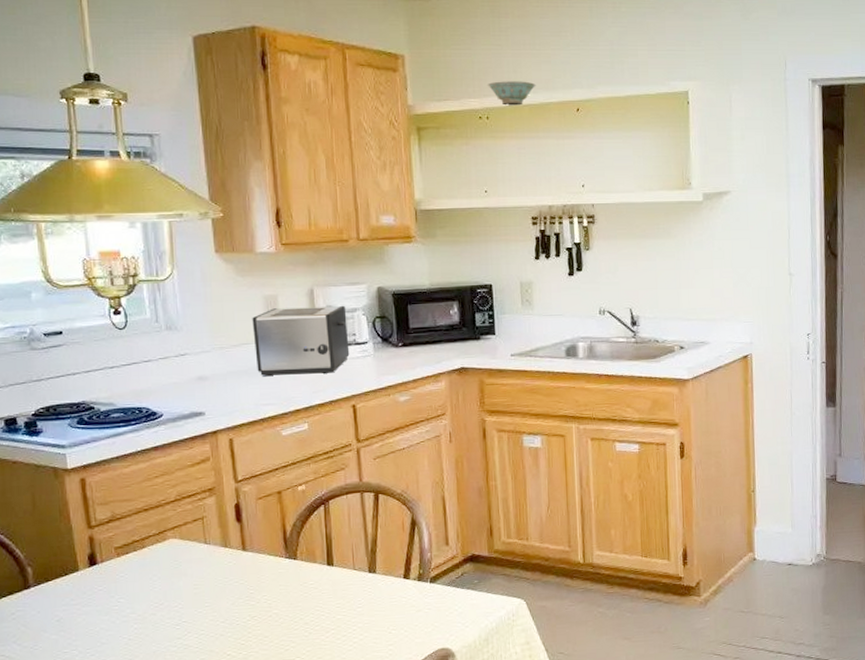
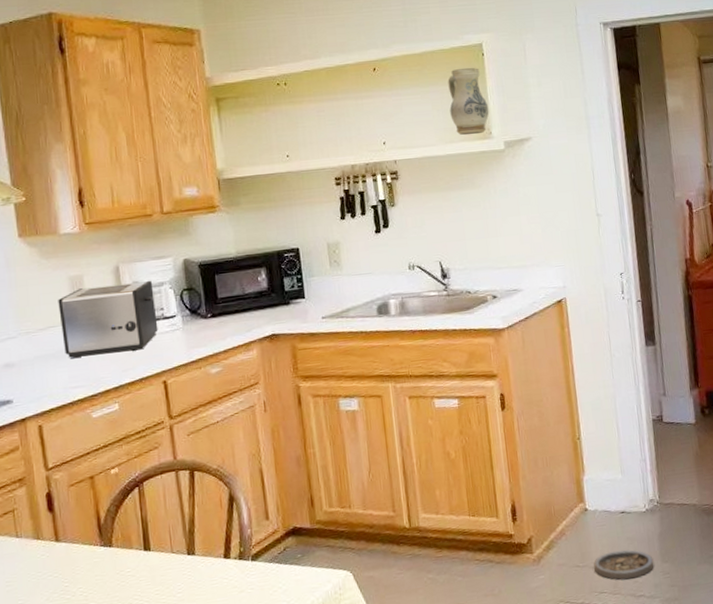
ceramic bowl: present [488,81,536,106] -> none [284,45,332,71]
ceramic pitcher: none [651,115,690,184] -> present [447,67,490,136]
pet bowl: none [758,599,816,628] -> present [594,550,654,580]

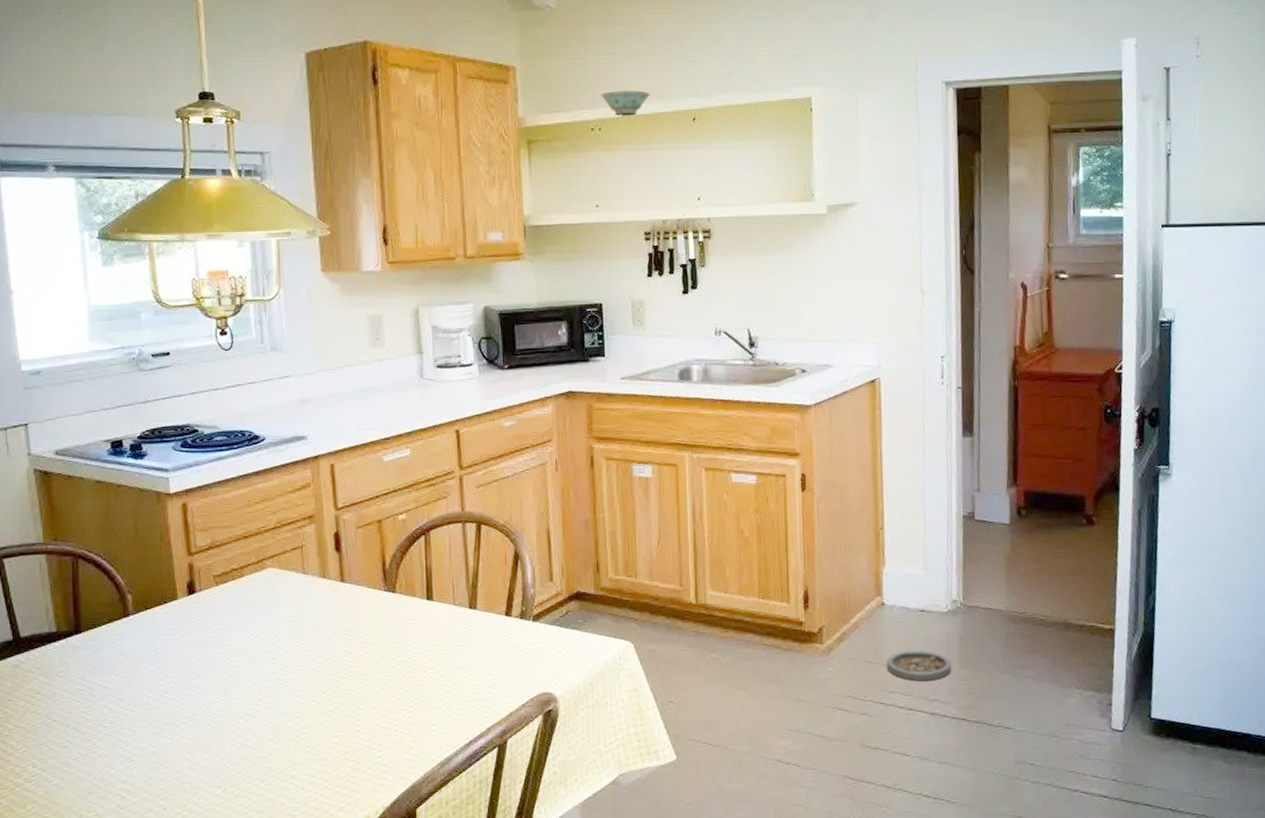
toaster: present [58,280,158,358] -> none [356,325,454,399]
ceramic bowl: none [284,45,332,71] -> present [601,90,651,116]
ceramic pitcher: present [447,67,490,136] -> none [771,122,813,196]

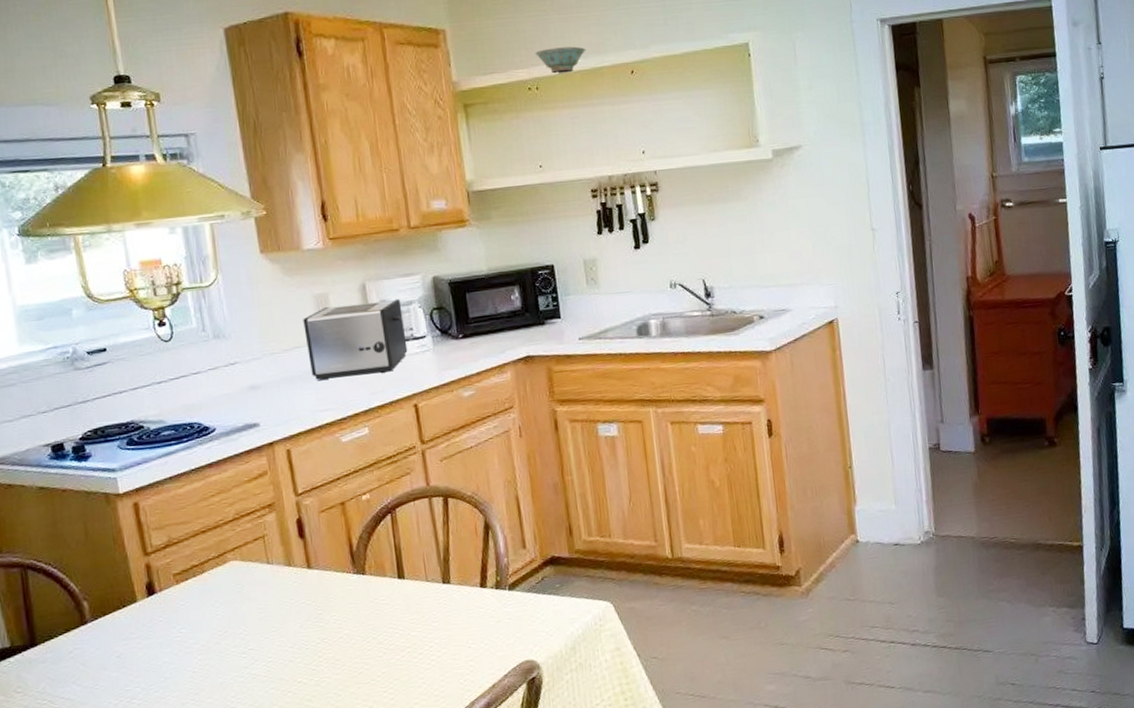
toaster: none [356,325,454,399] -> present [303,298,408,380]
pet bowl: present [887,650,952,681] -> none [865,583,929,614]

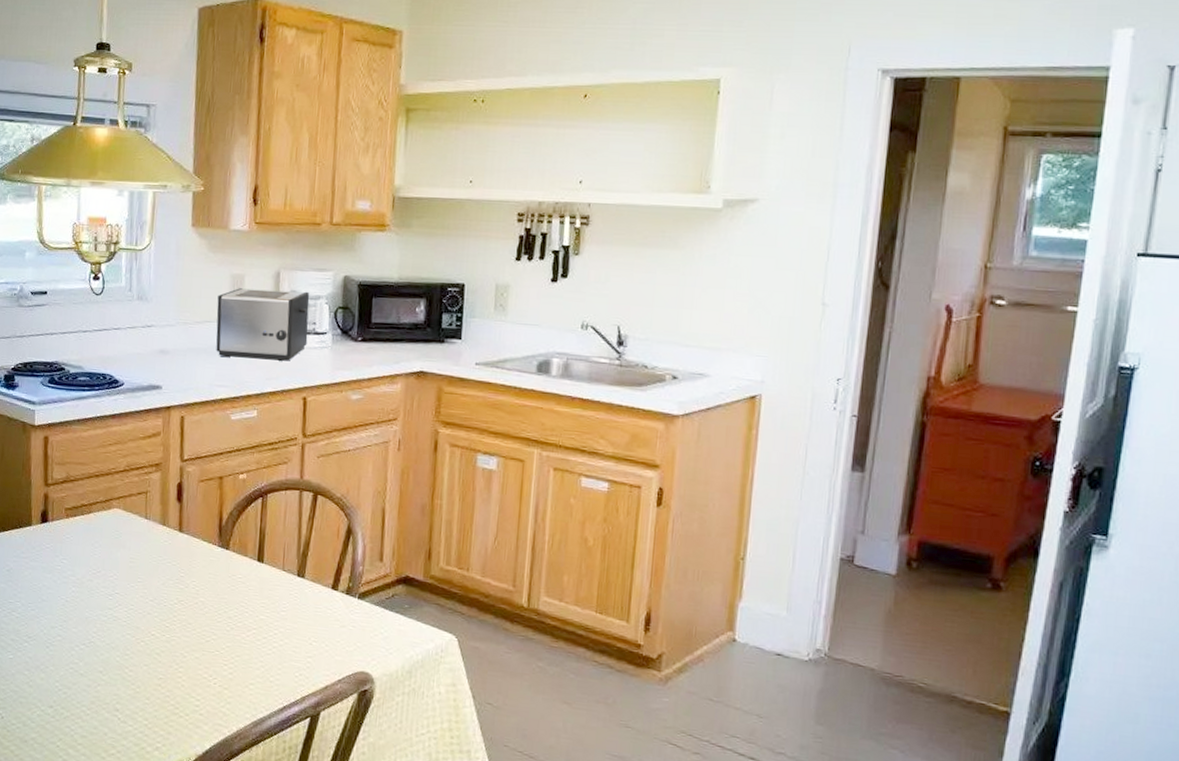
ceramic bowl: present [535,46,586,74] -> none [488,61,541,89]

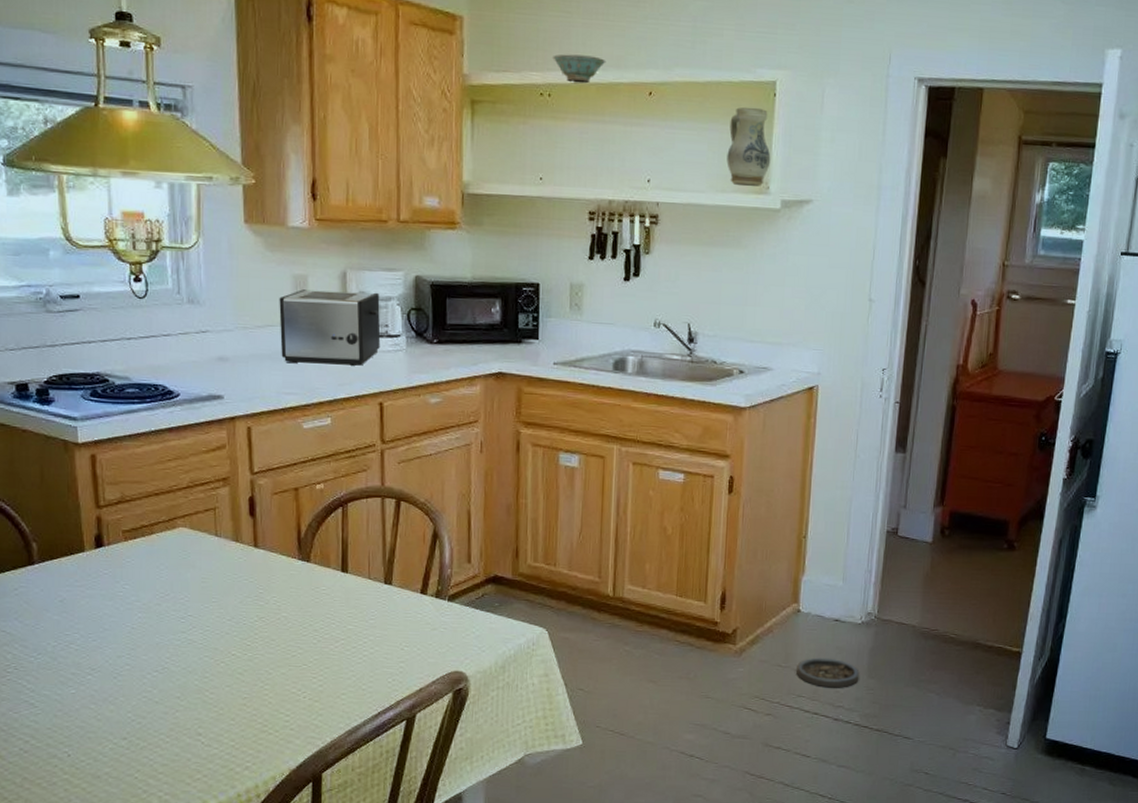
ceramic bowl: none [488,61,541,89] -> present [553,54,606,84]
ceramic pitcher: none [664,105,713,187] -> present [726,106,771,187]
pet bowl: none [730,694,805,732] -> present [796,657,860,688]

